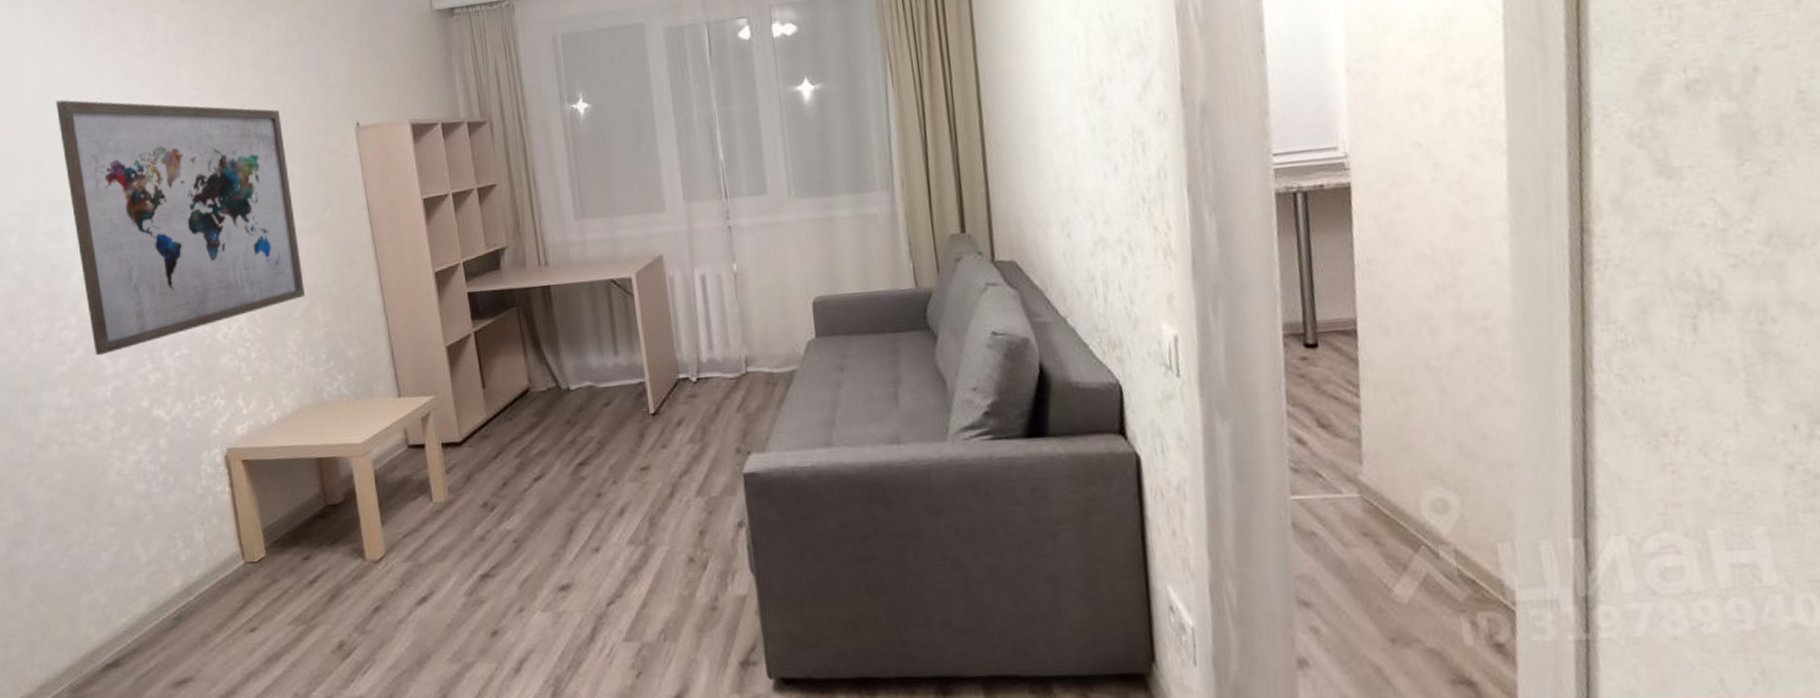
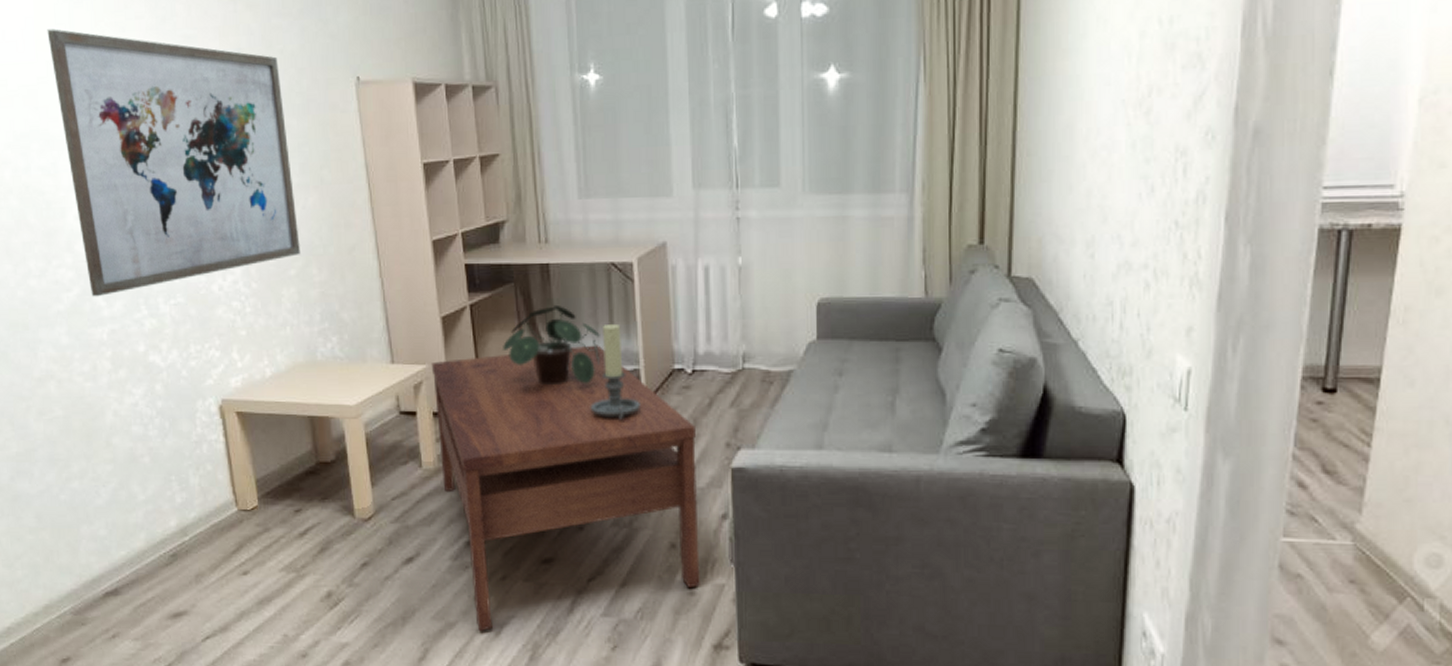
coffee table: none [438,361,722,670] -> present [431,345,700,631]
potted plant: none [508,324,605,407] -> present [503,304,600,386]
candle holder: none [598,338,649,435] -> present [590,323,641,421]

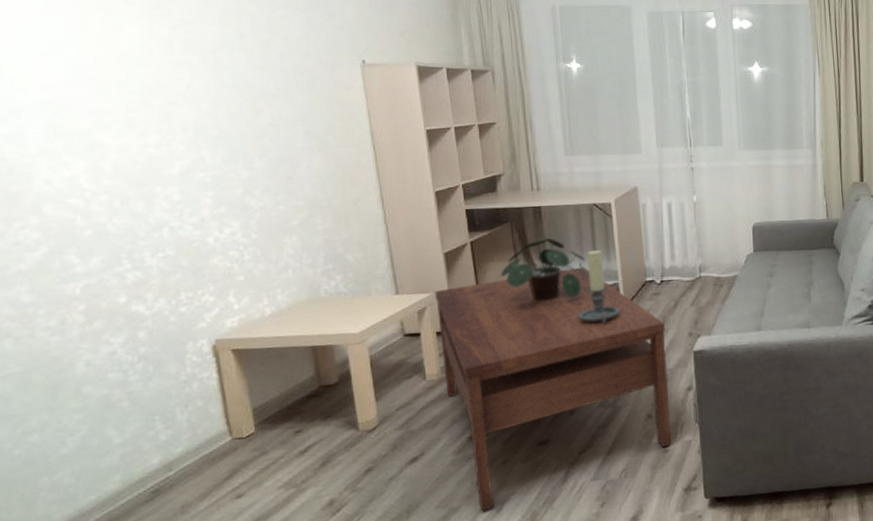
wall art: present [47,29,300,297] -> none [17,8,304,255]

